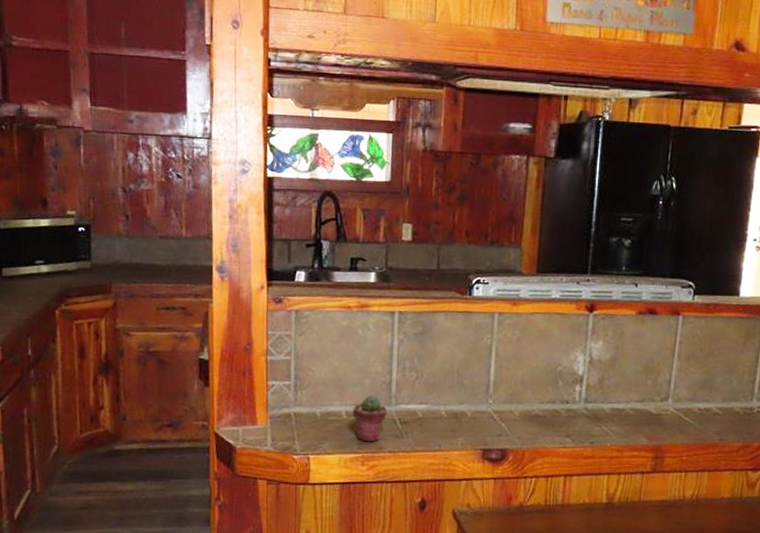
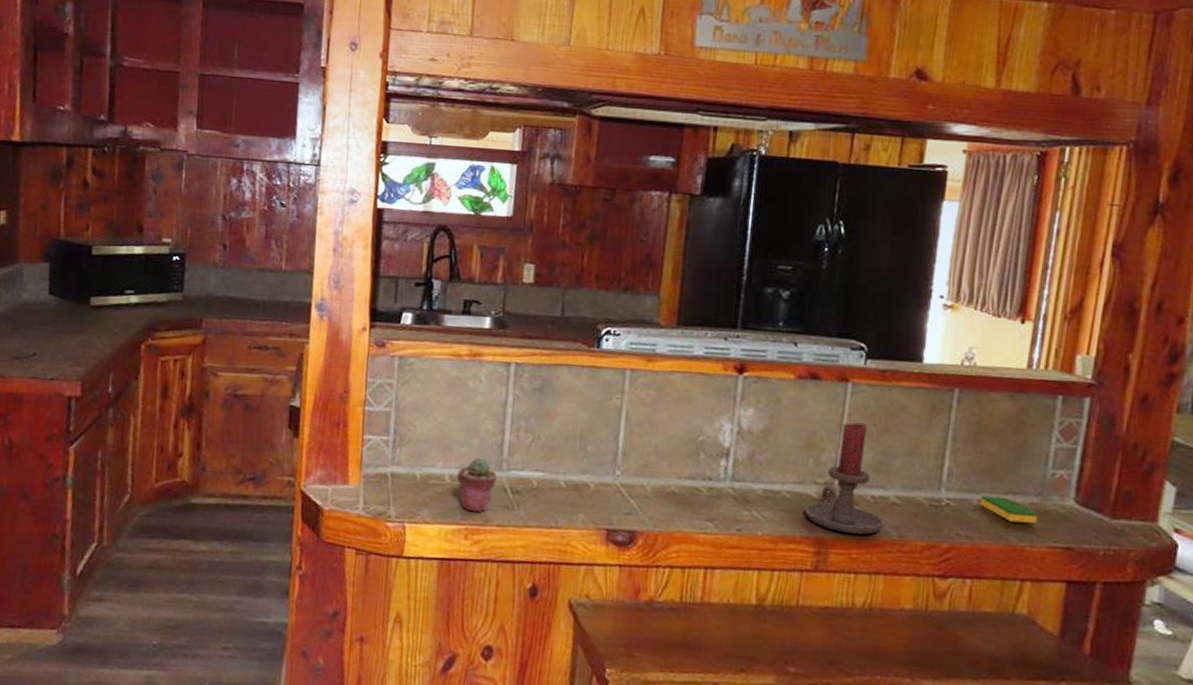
candle holder: none [644,348,708,440] -> present [804,422,884,535]

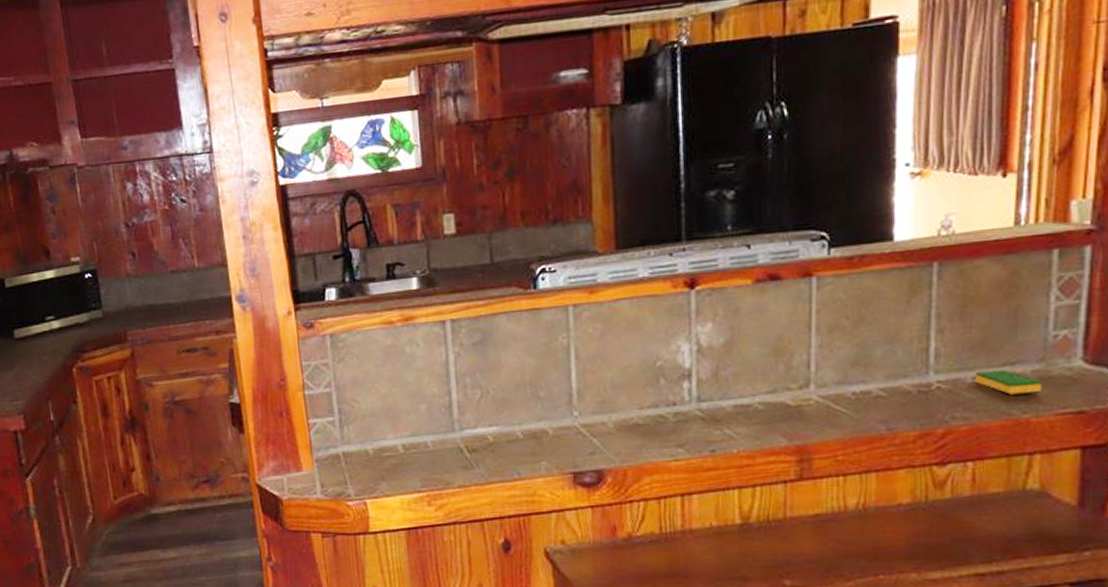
potted succulent: present [457,457,498,512] -> none [410,422,452,478]
candle holder: present [804,422,884,535] -> none [780,317,869,436]

